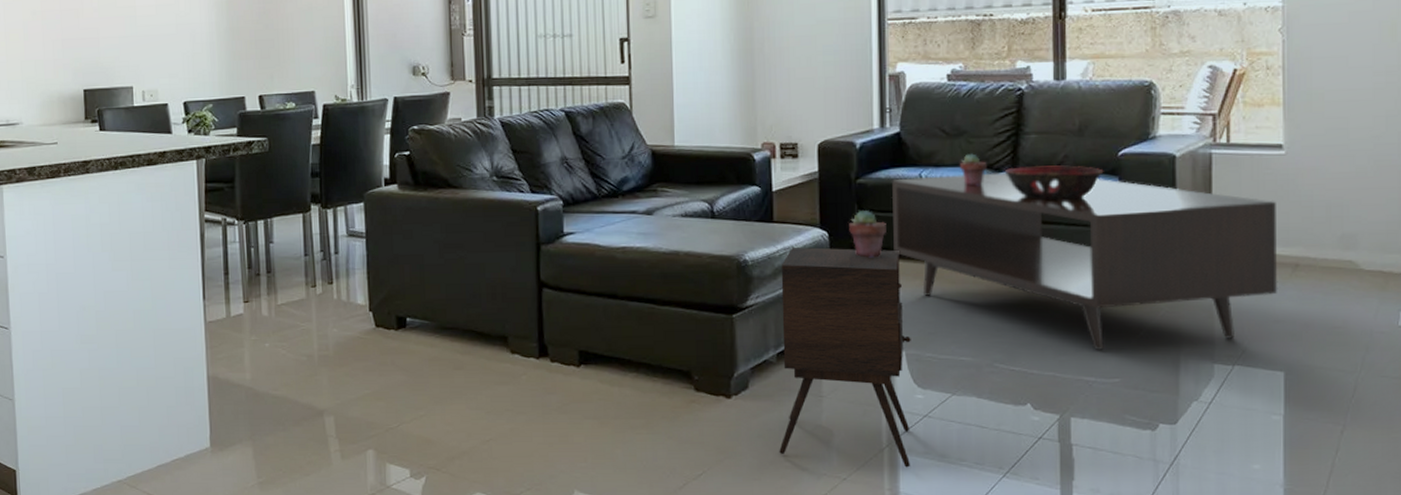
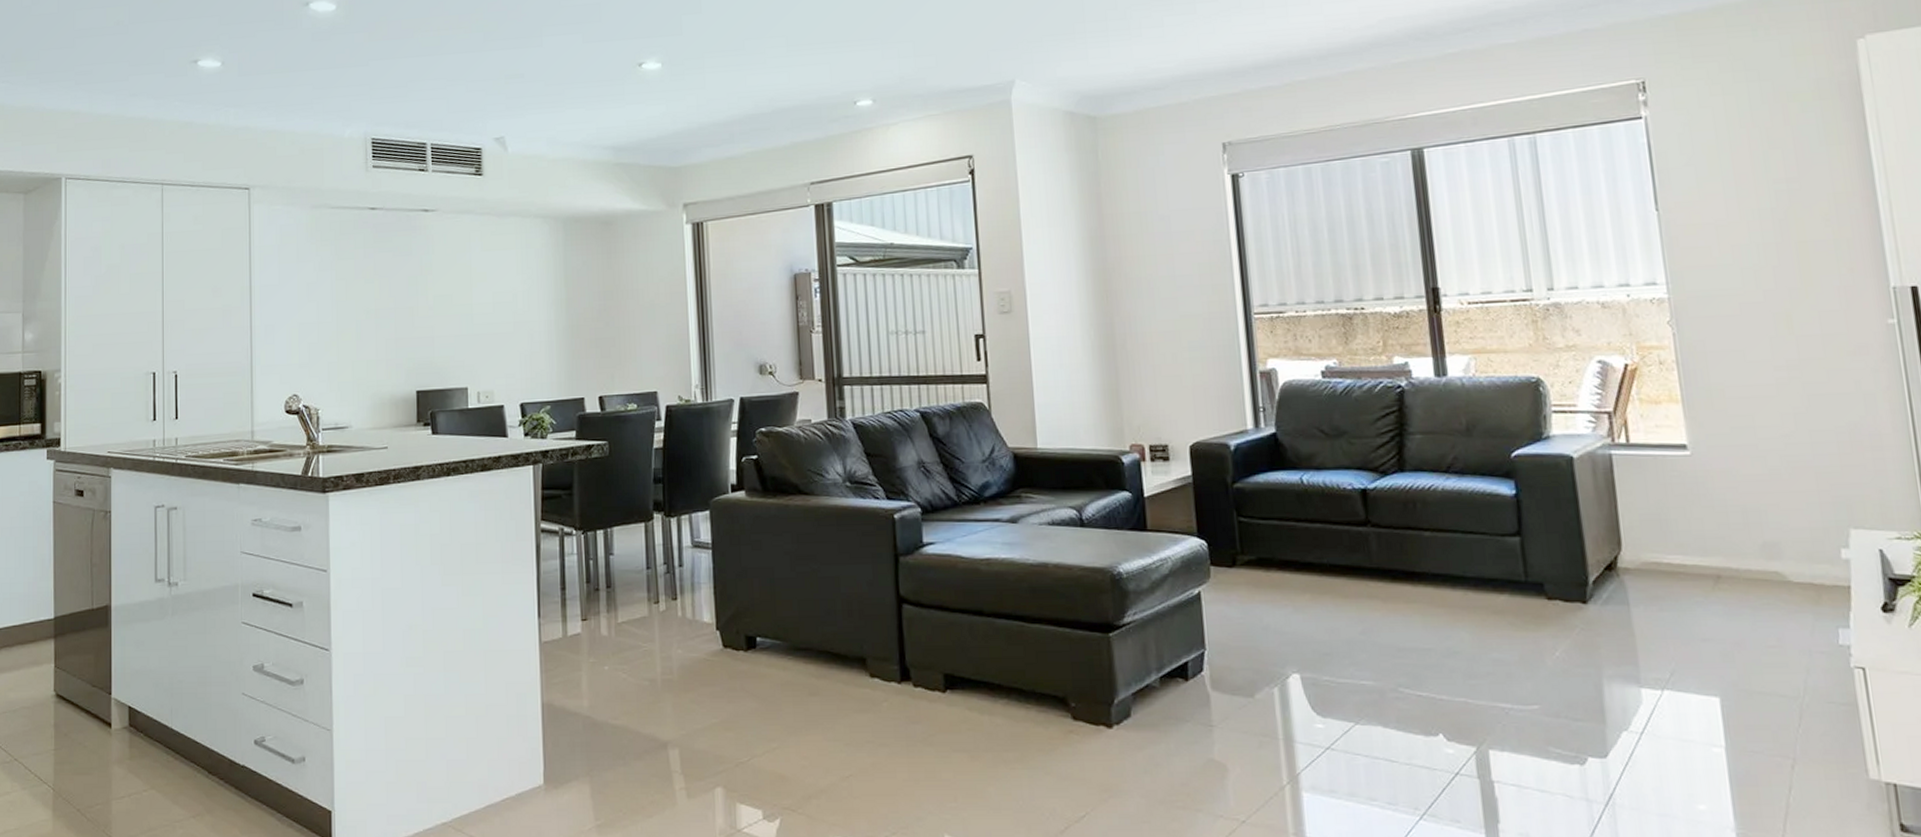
side table: present [779,247,911,468] -> none [1158,557,1315,808]
potted succulent: present [849,211,886,258] -> none [1228,518,1270,570]
coffee table: present [891,172,1278,350] -> none [1270,476,1702,672]
potted succulent: present [960,153,987,186] -> none [1342,455,1372,490]
decorative bowl: present [1004,165,1104,200] -> none [1390,468,1498,506]

